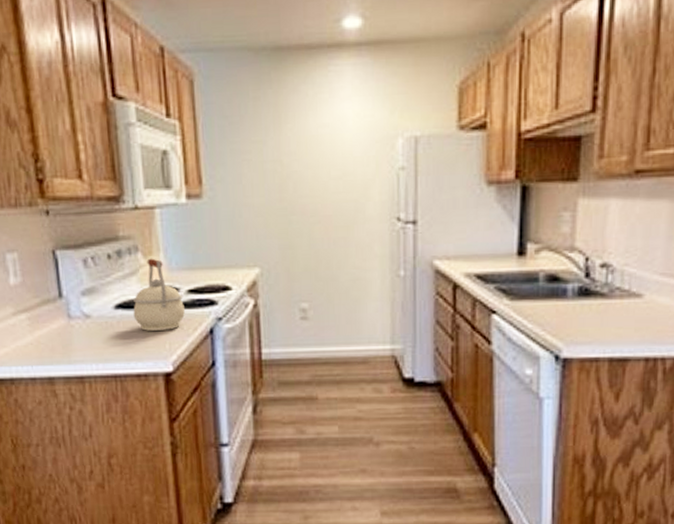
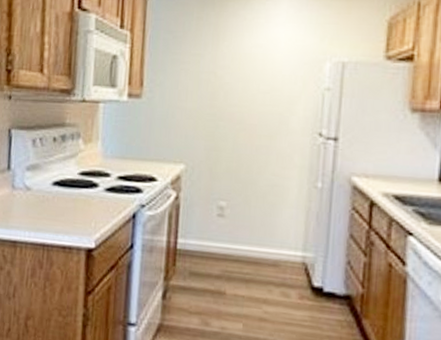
kettle: present [133,258,185,331] -> none [67,145,113,210]

